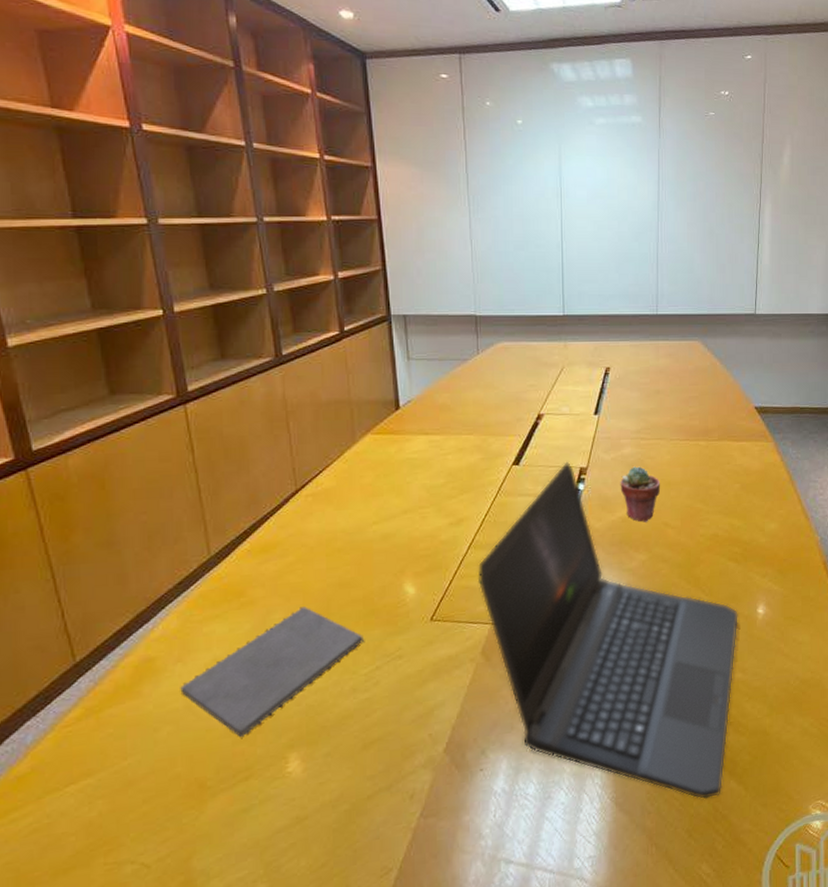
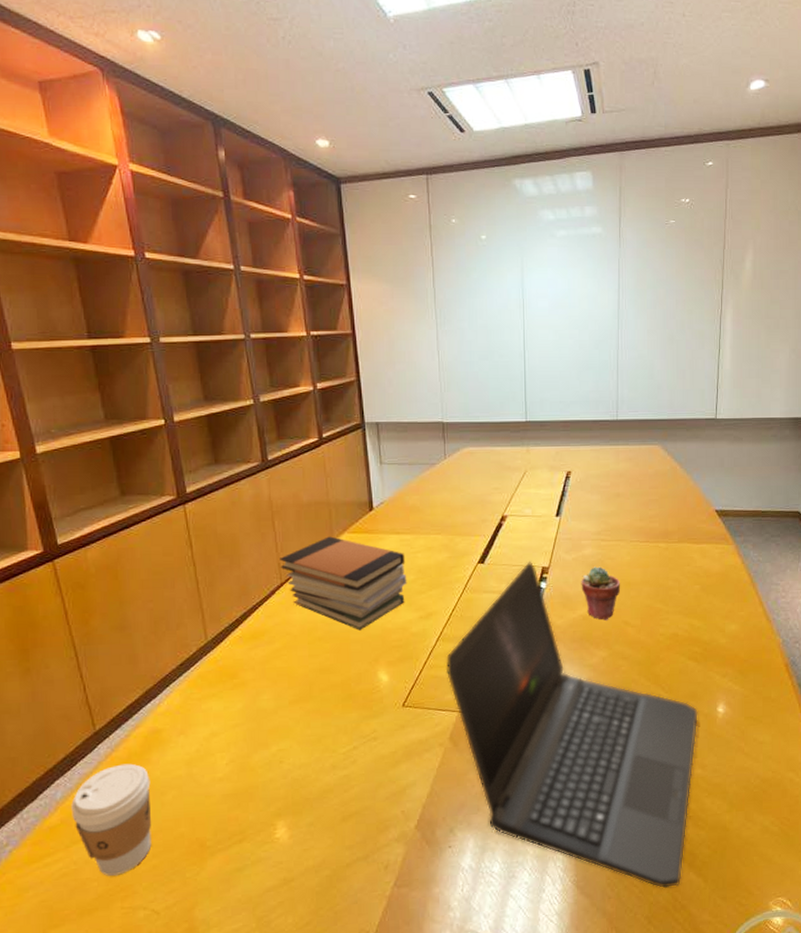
coffee cup: none [44,697,143,828] -> present [71,763,152,876]
notepad: present [180,607,365,737] -> none [183,689,343,804]
book stack: none [295,438,437,540] -> present [280,536,407,630]

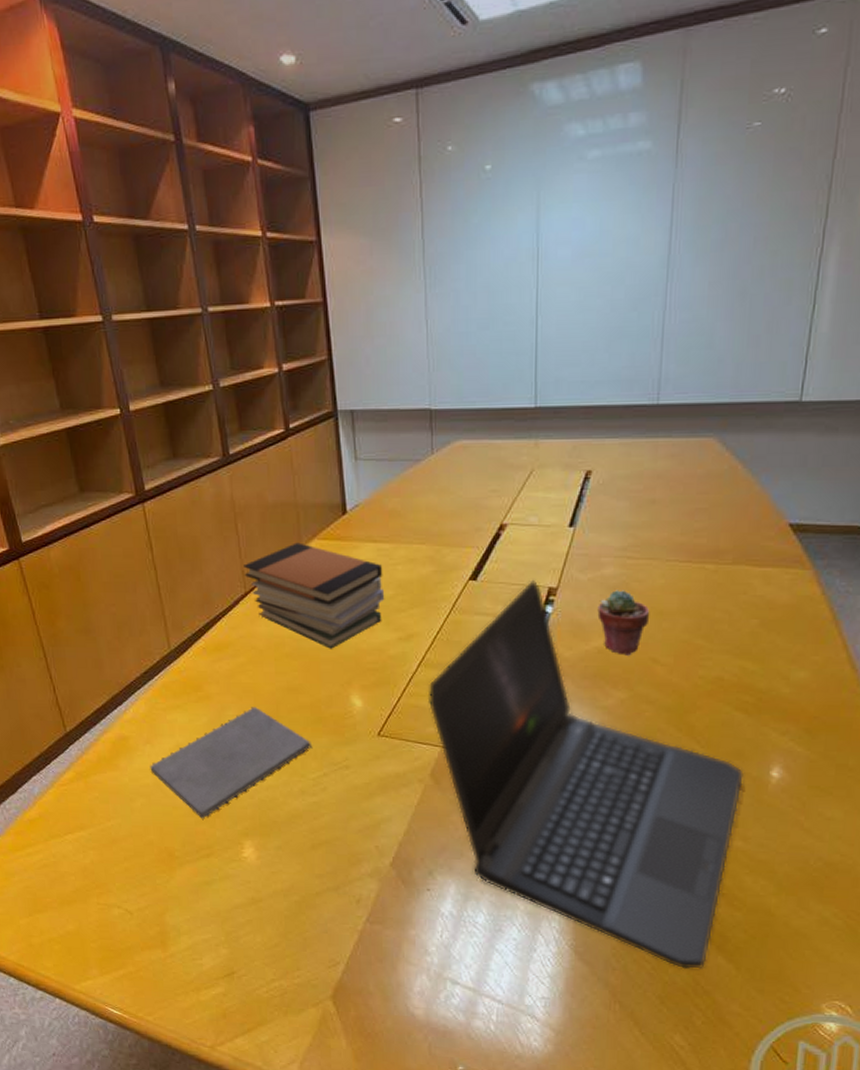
coffee cup: present [71,763,152,876] -> none [47,767,123,873]
notepad: none [183,689,343,804] -> present [150,707,313,818]

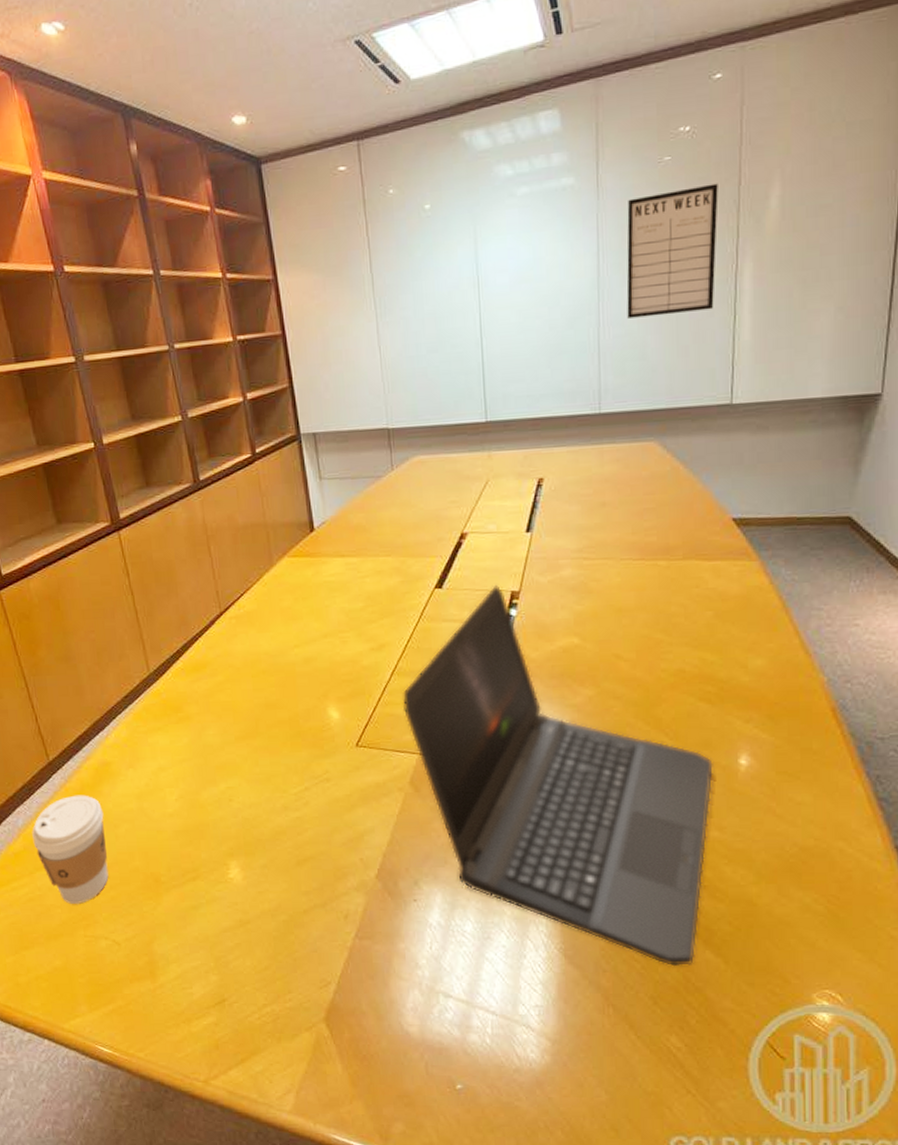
coffee cup: none [47,767,123,873] -> present [32,795,109,904]
notepad: present [150,707,313,818] -> none [133,725,293,840]
book stack: present [243,542,385,649] -> none [217,561,356,663]
potted succulent: present [597,590,650,656] -> none [559,590,610,653]
writing board: none [697,155,811,302] -> present [626,183,718,318]

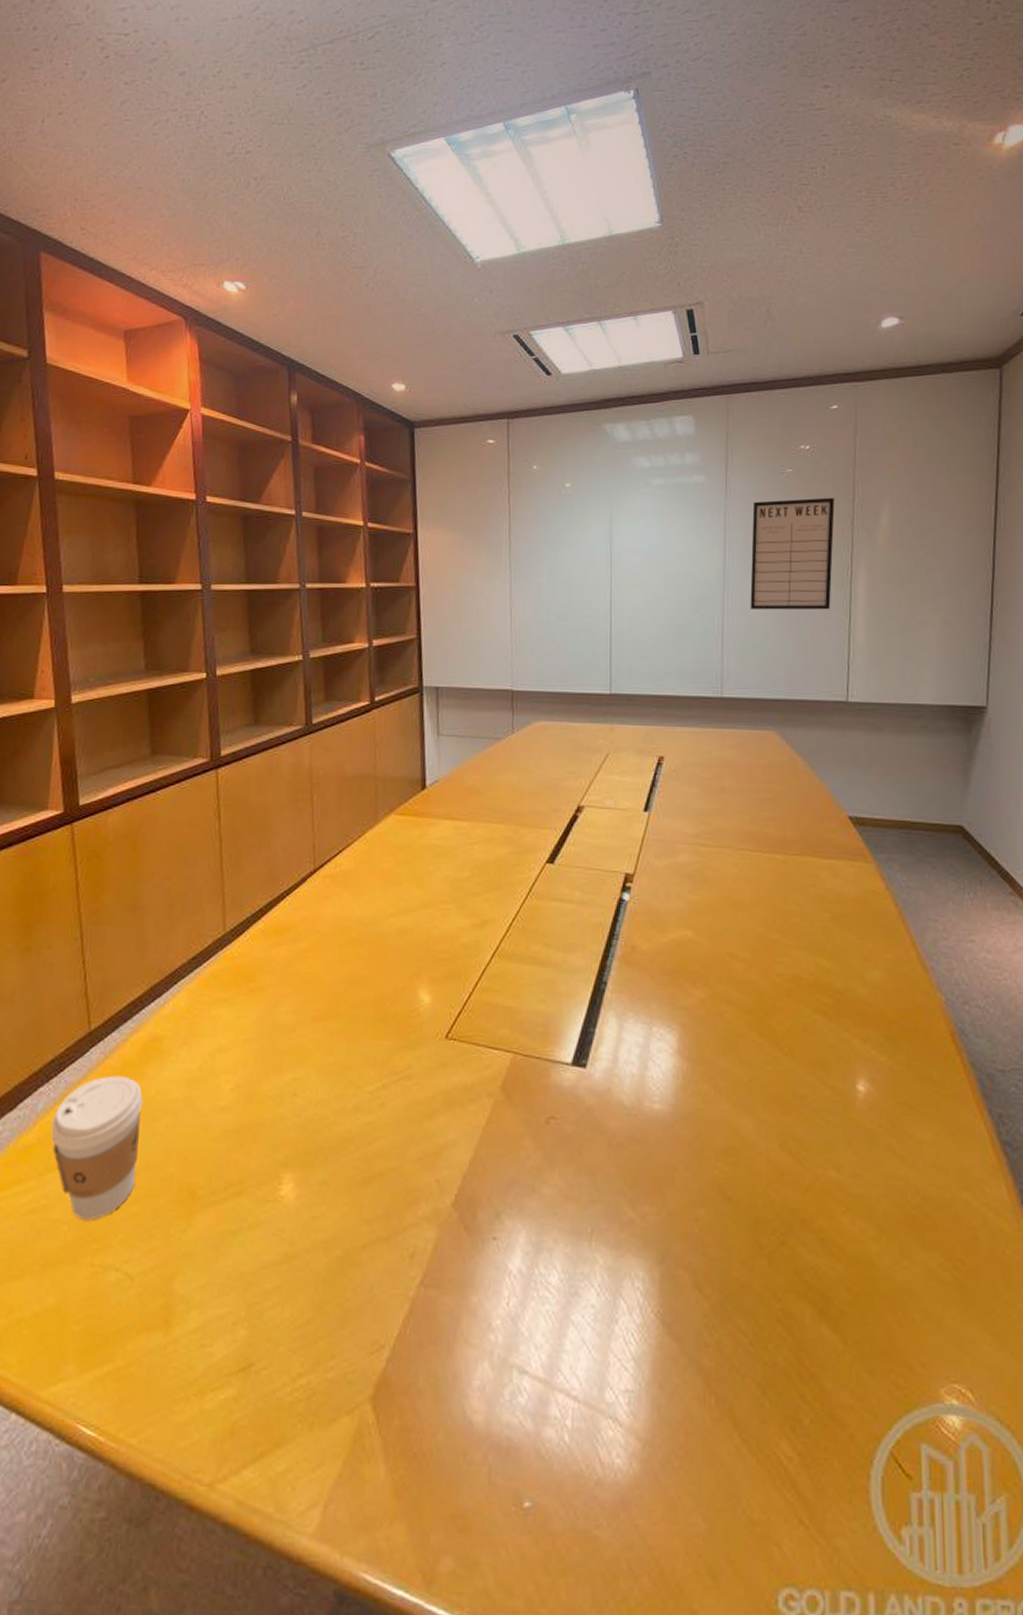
laptop computer: present [403,584,713,967] -> none [502,864,830,1344]

